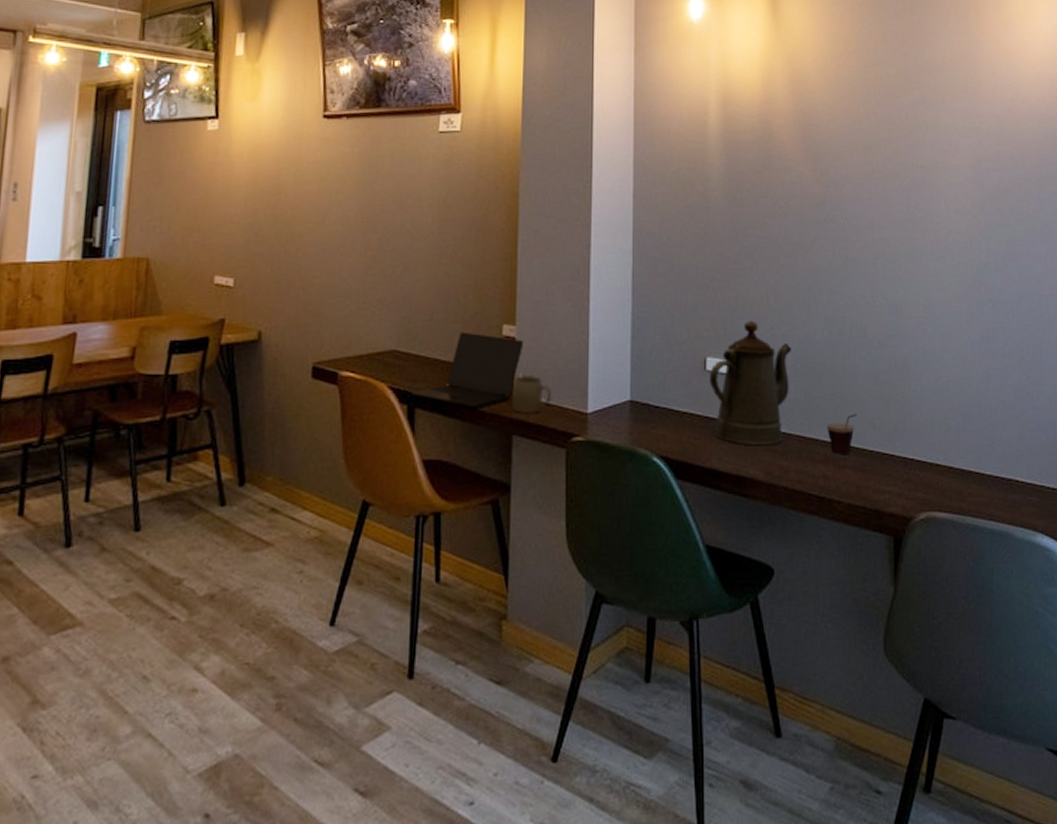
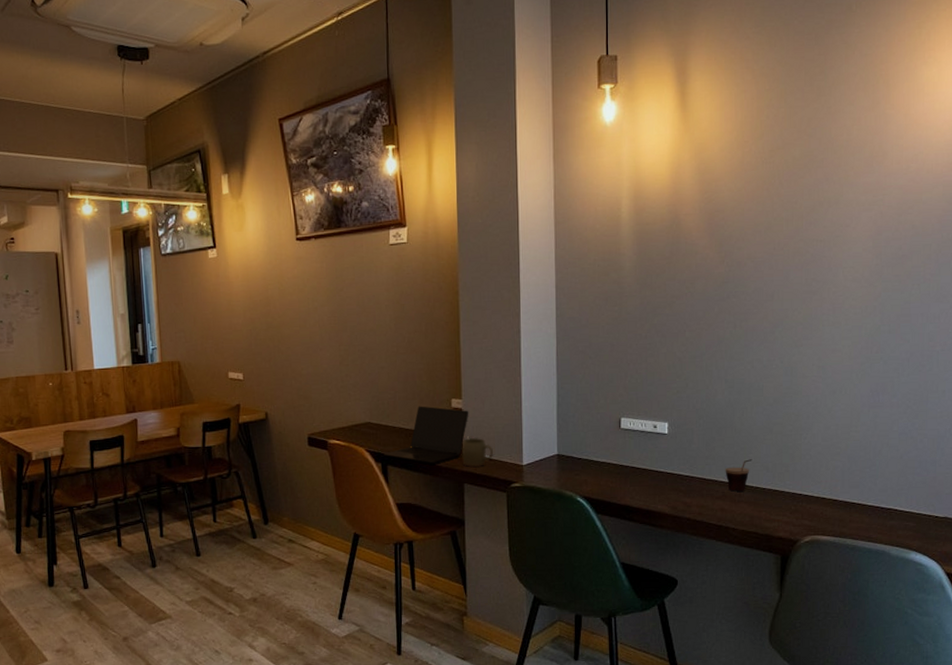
coffee pot: present [710,320,791,446] -> none [624,386,695,487]

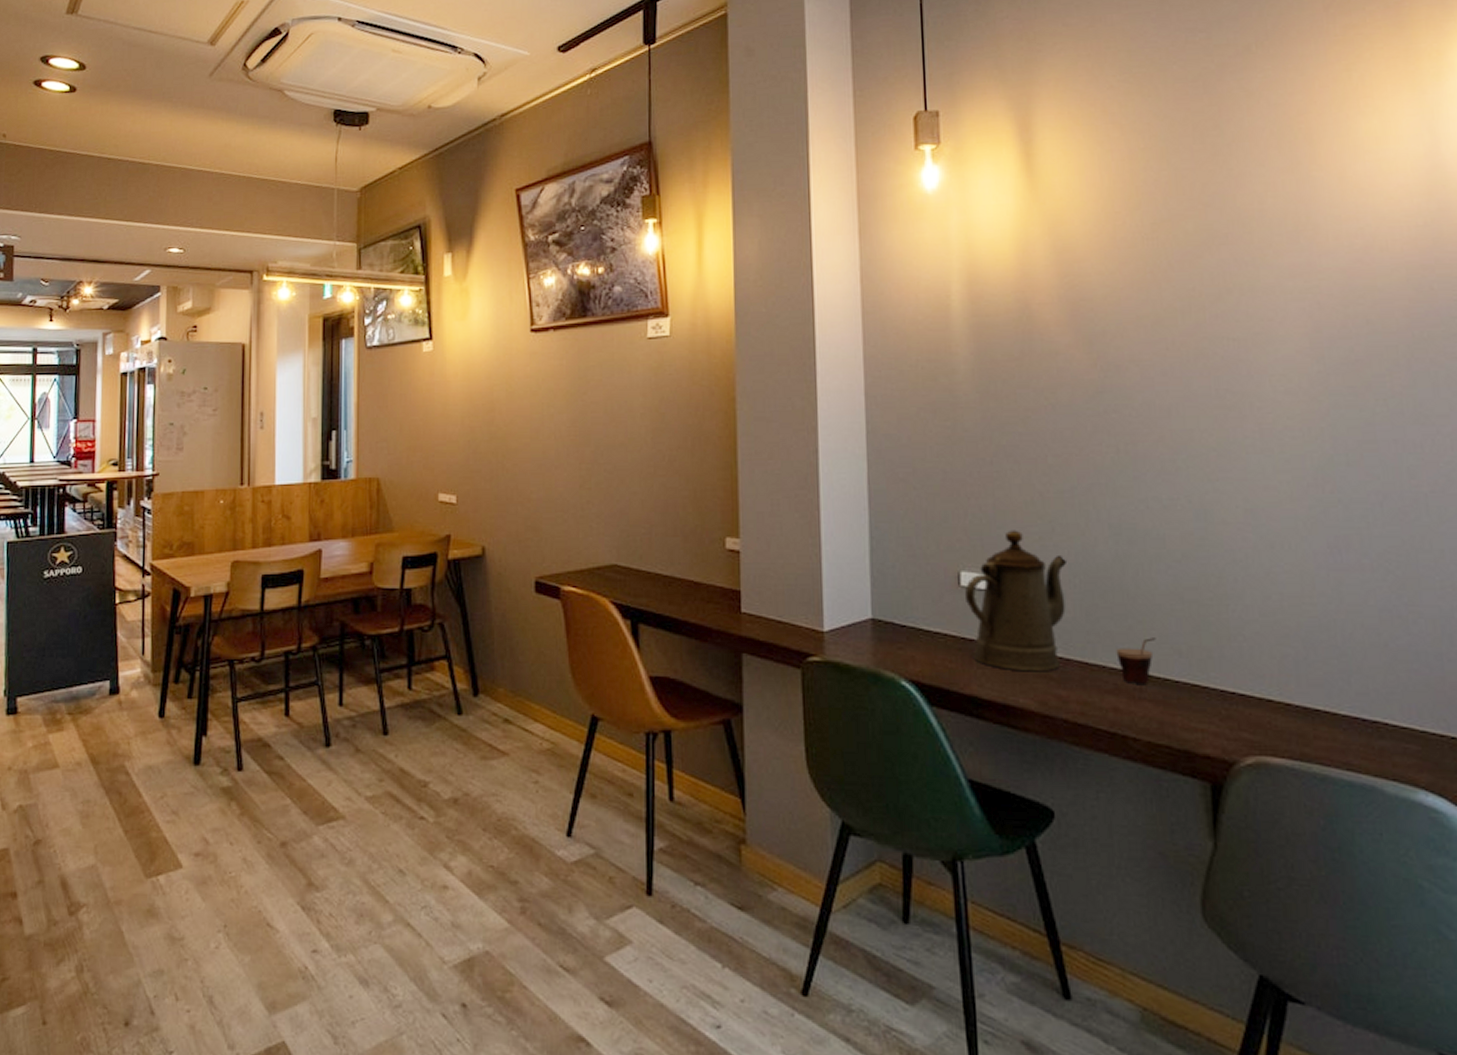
laptop: present [384,406,469,465] -> none [634,545,749,625]
mug: present [461,437,494,468] -> none [738,590,784,632]
coffee pot: none [624,386,695,487] -> present [965,530,1066,672]

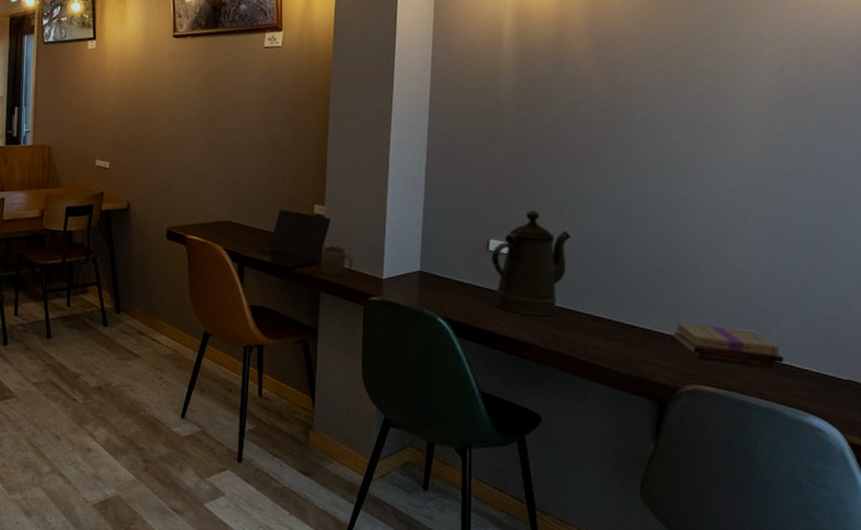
laptop: none [634,545,749,625] -> present [241,209,331,270]
mug: none [738,590,784,632] -> present [319,245,354,277]
cup: present [1116,638,1156,684] -> none [600,295,631,329]
books: none [1220,671,1374,728] -> present [673,323,784,369]

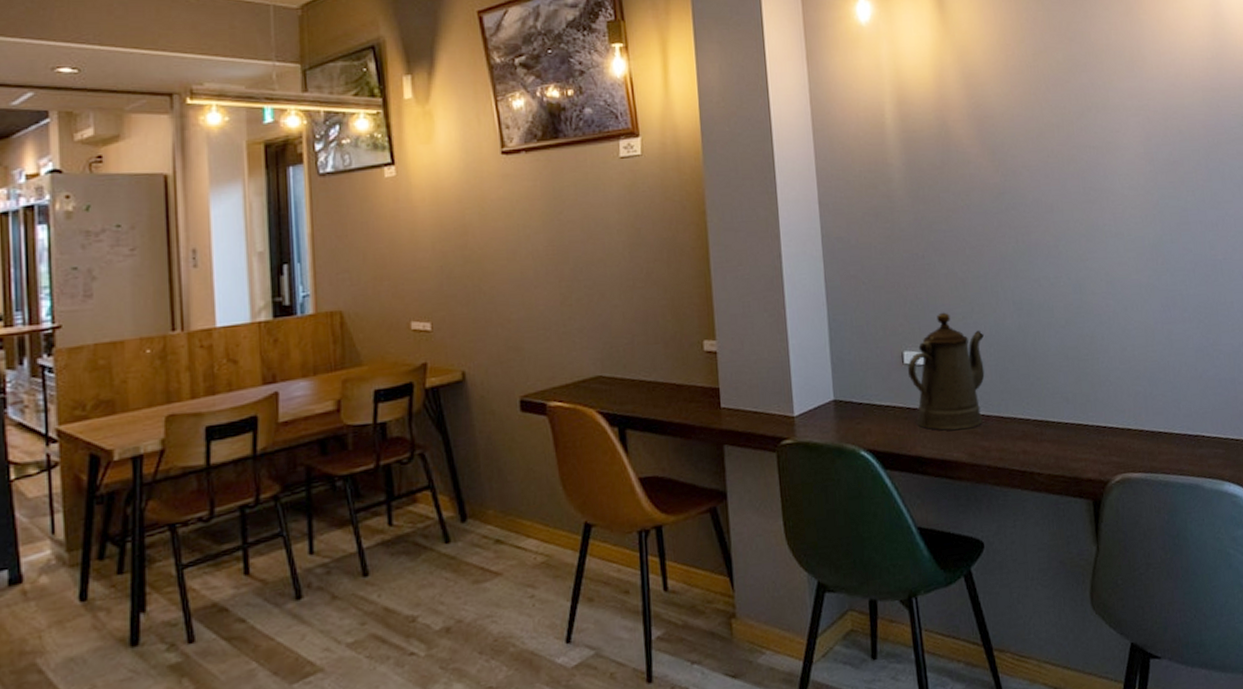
laptop: present [241,209,331,270] -> none [620,351,726,425]
mug: present [319,245,354,277] -> none [718,386,759,425]
books: present [673,323,784,369] -> none [1096,406,1196,446]

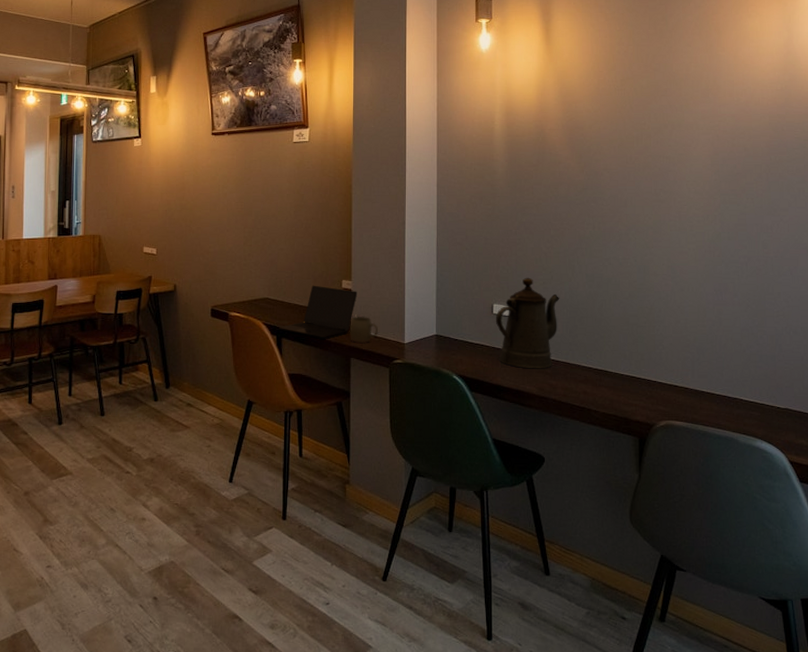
laptop: none [620,351,726,425] -> present [279,285,358,339]
mug: none [718,386,759,425] -> present [349,316,379,344]

